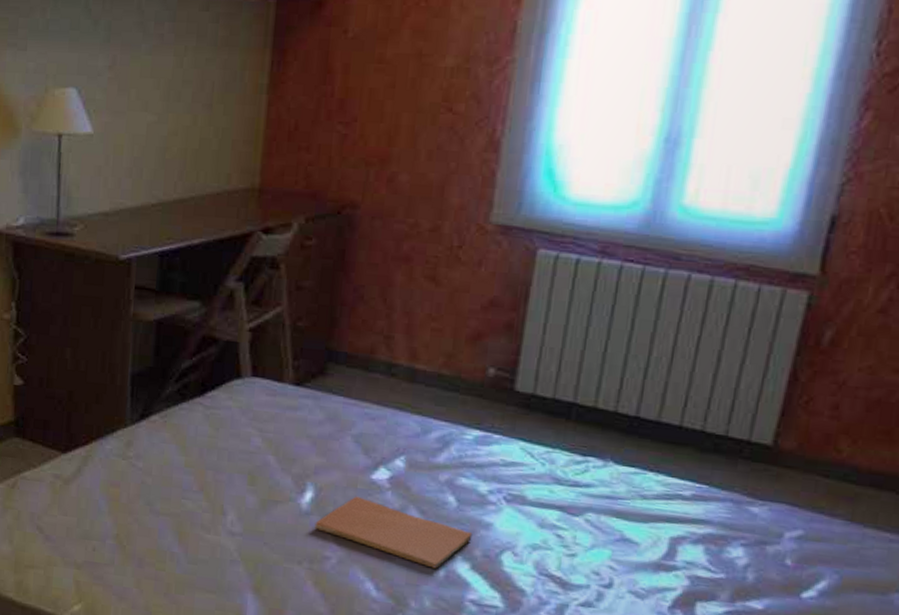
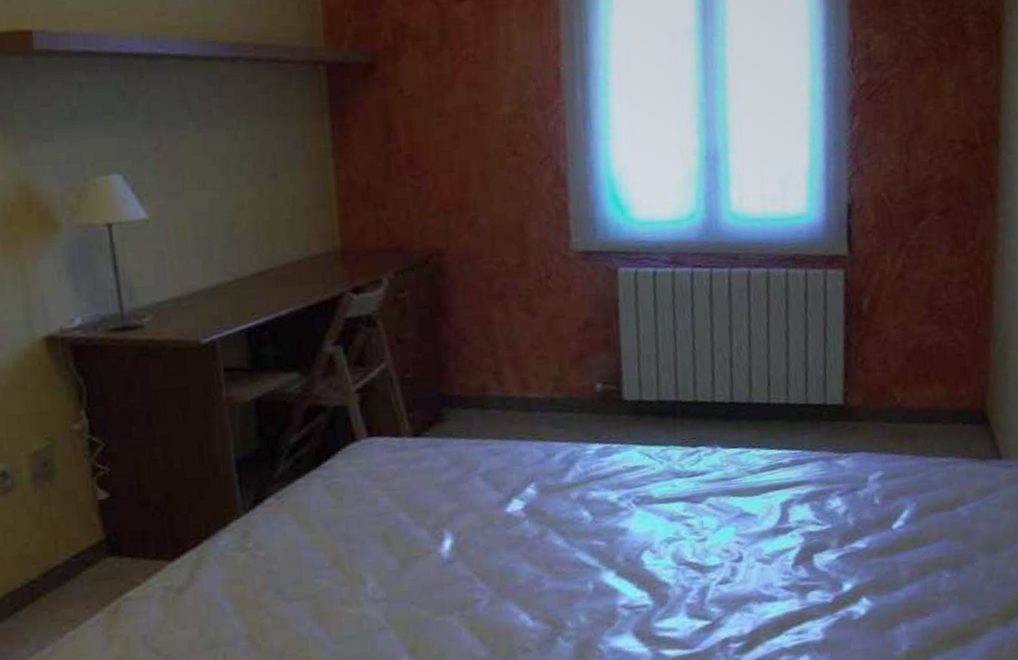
book: present [314,496,473,569] -> none [459,532,612,585]

